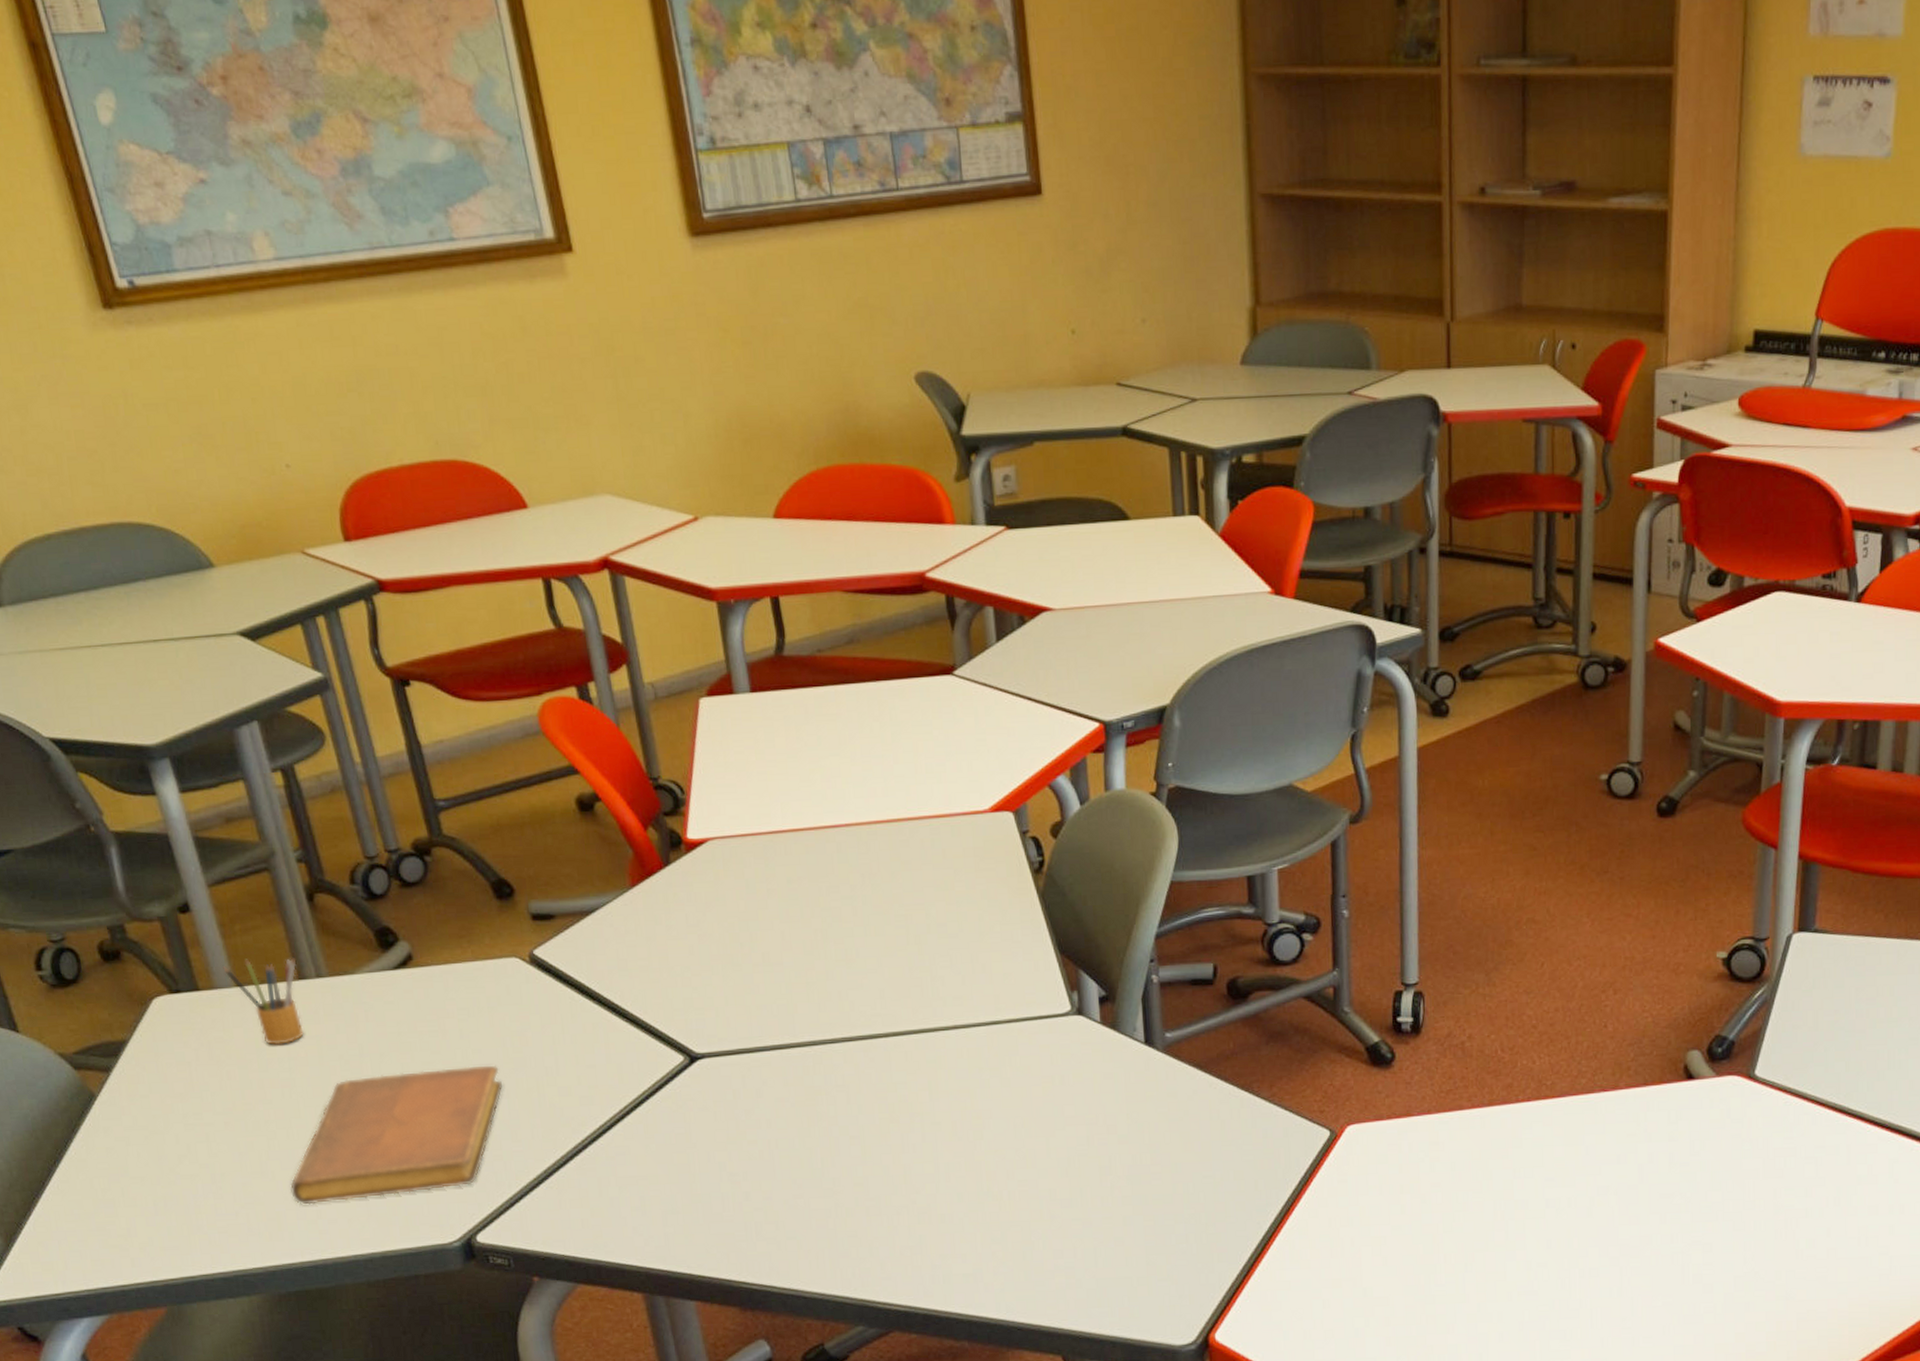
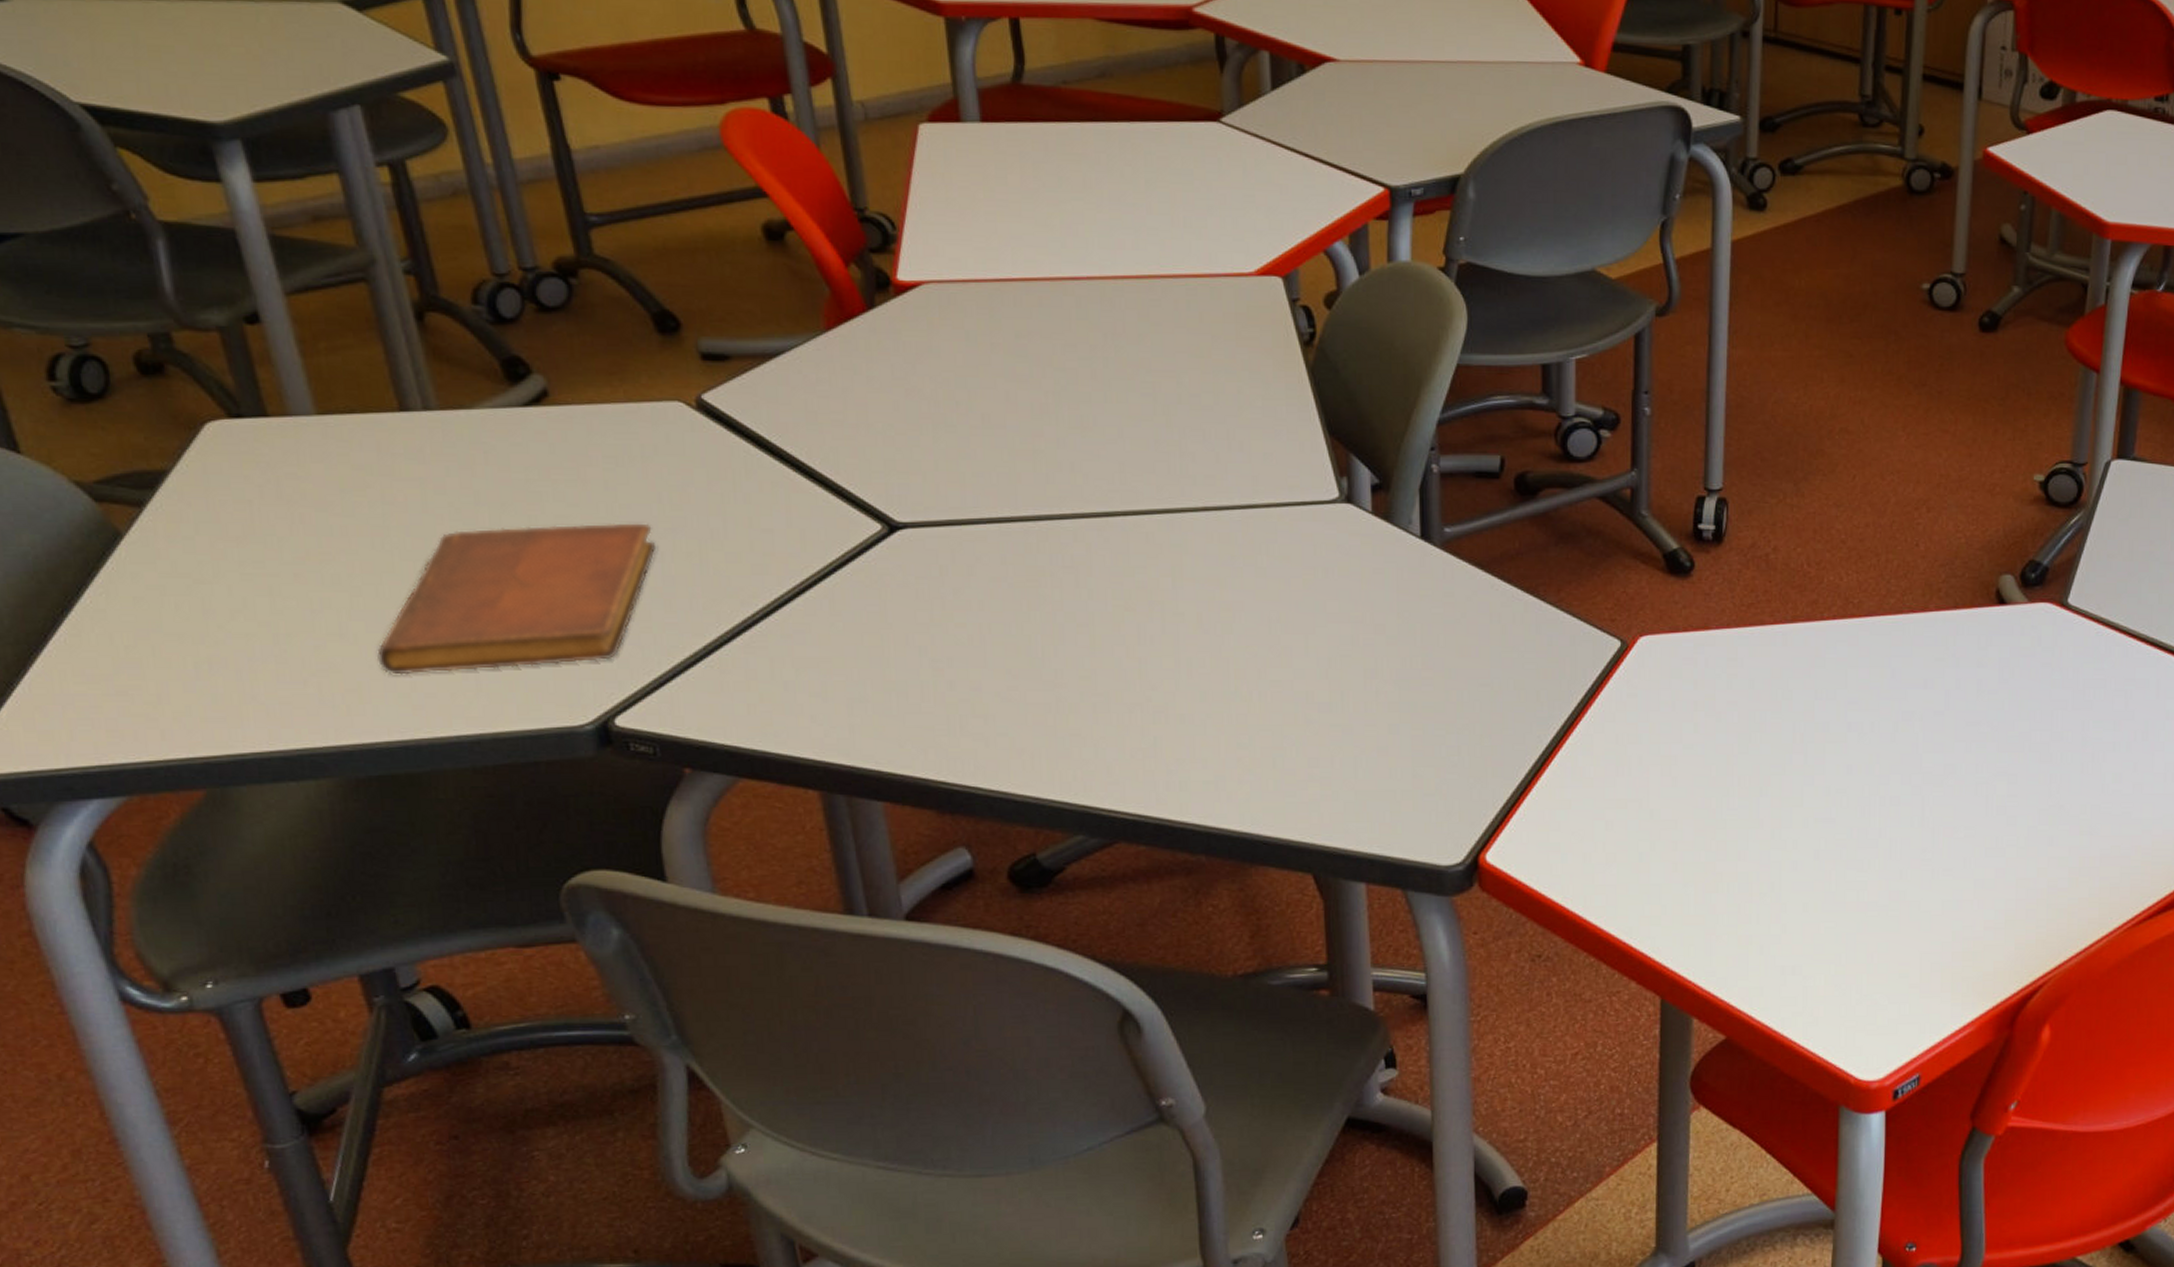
pencil box: present [222,956,304,1045] -> none [300,383,404,486]

